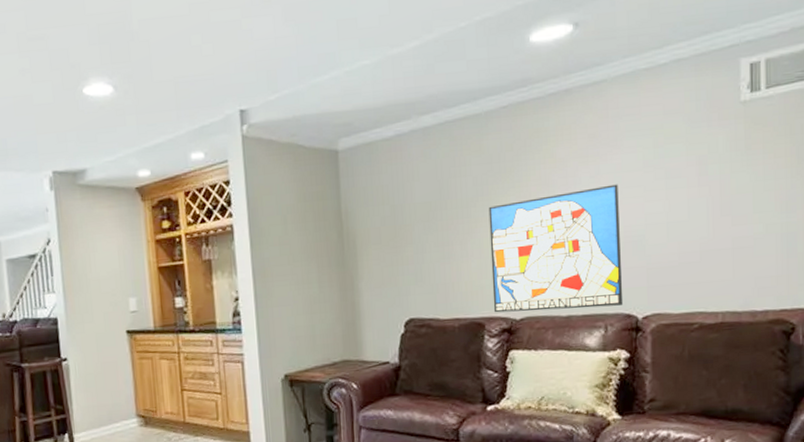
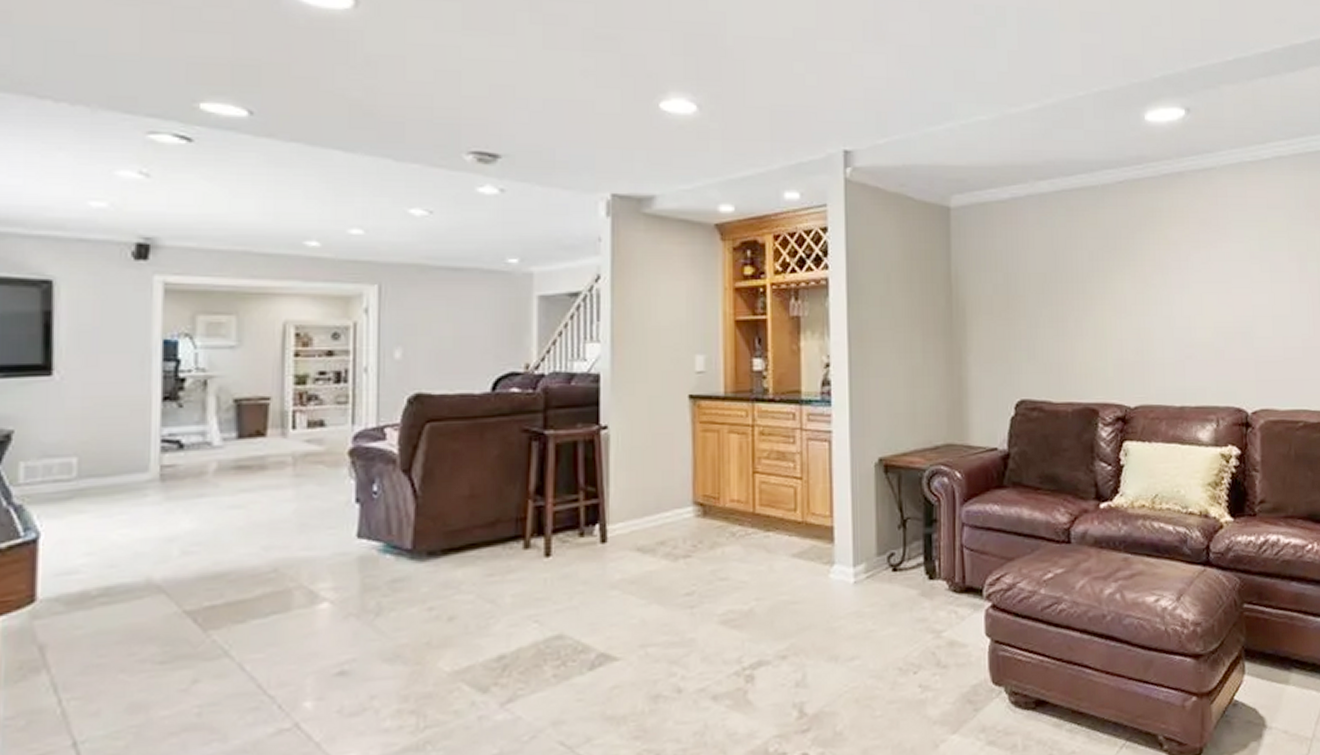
wall art: present [488,184,624,313] -> none [1104,272,1234,399]

